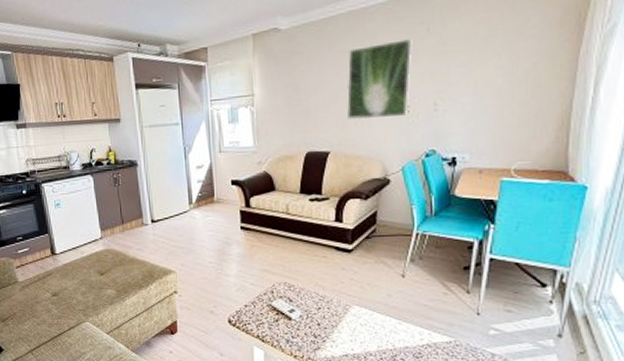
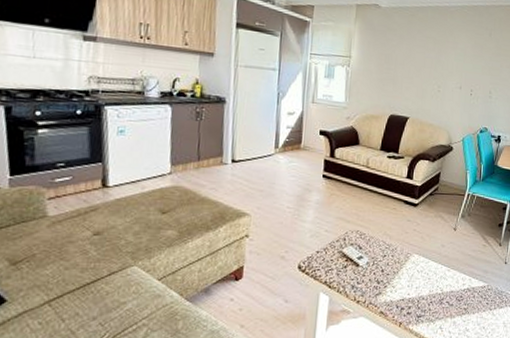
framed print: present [347,39,413,120] -> none [426,36,479,97]

